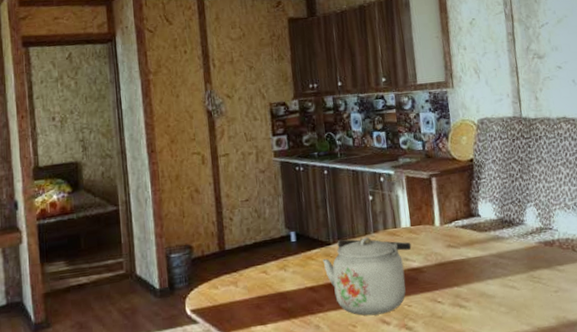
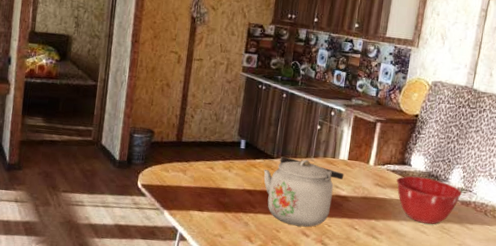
mixing bowl: none [469,225,543,278] -> present [396,176,462,224]

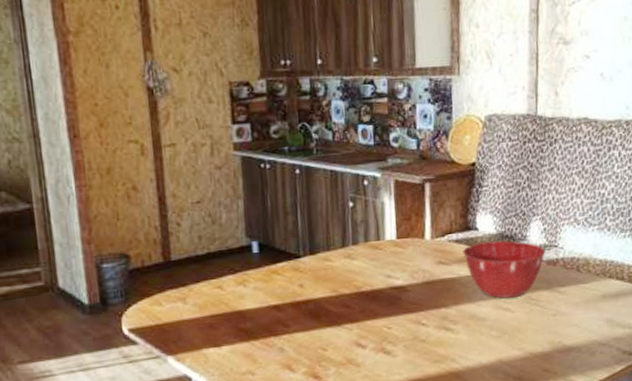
kettle: present [264,157,344,227] -> none [290,250,396,338]

